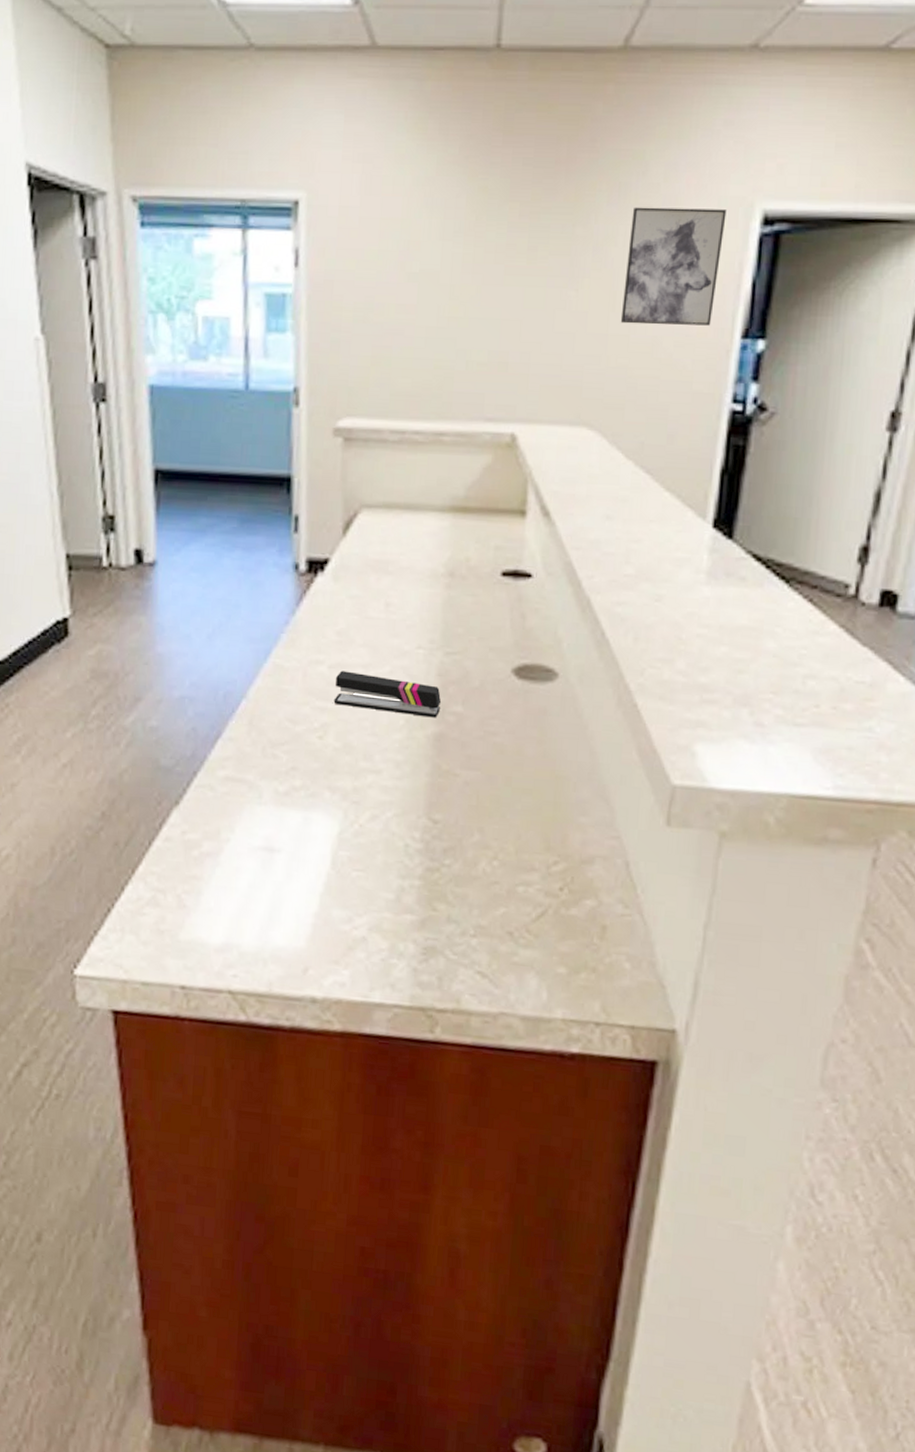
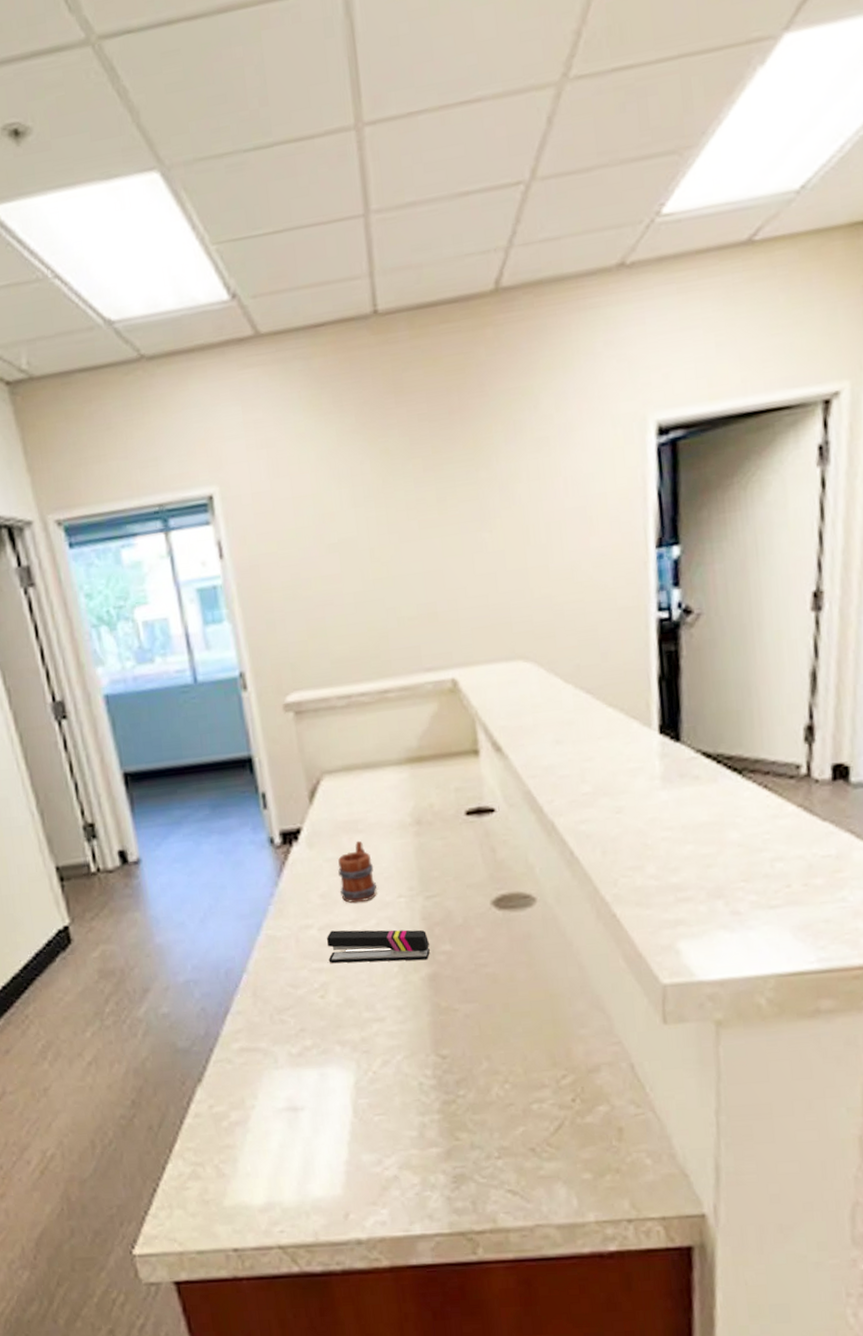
mug: none [358,582,398,647] -> present [338,840,377,903]
wall art: present [620,207,727,326] -> none [530,427,625,555]

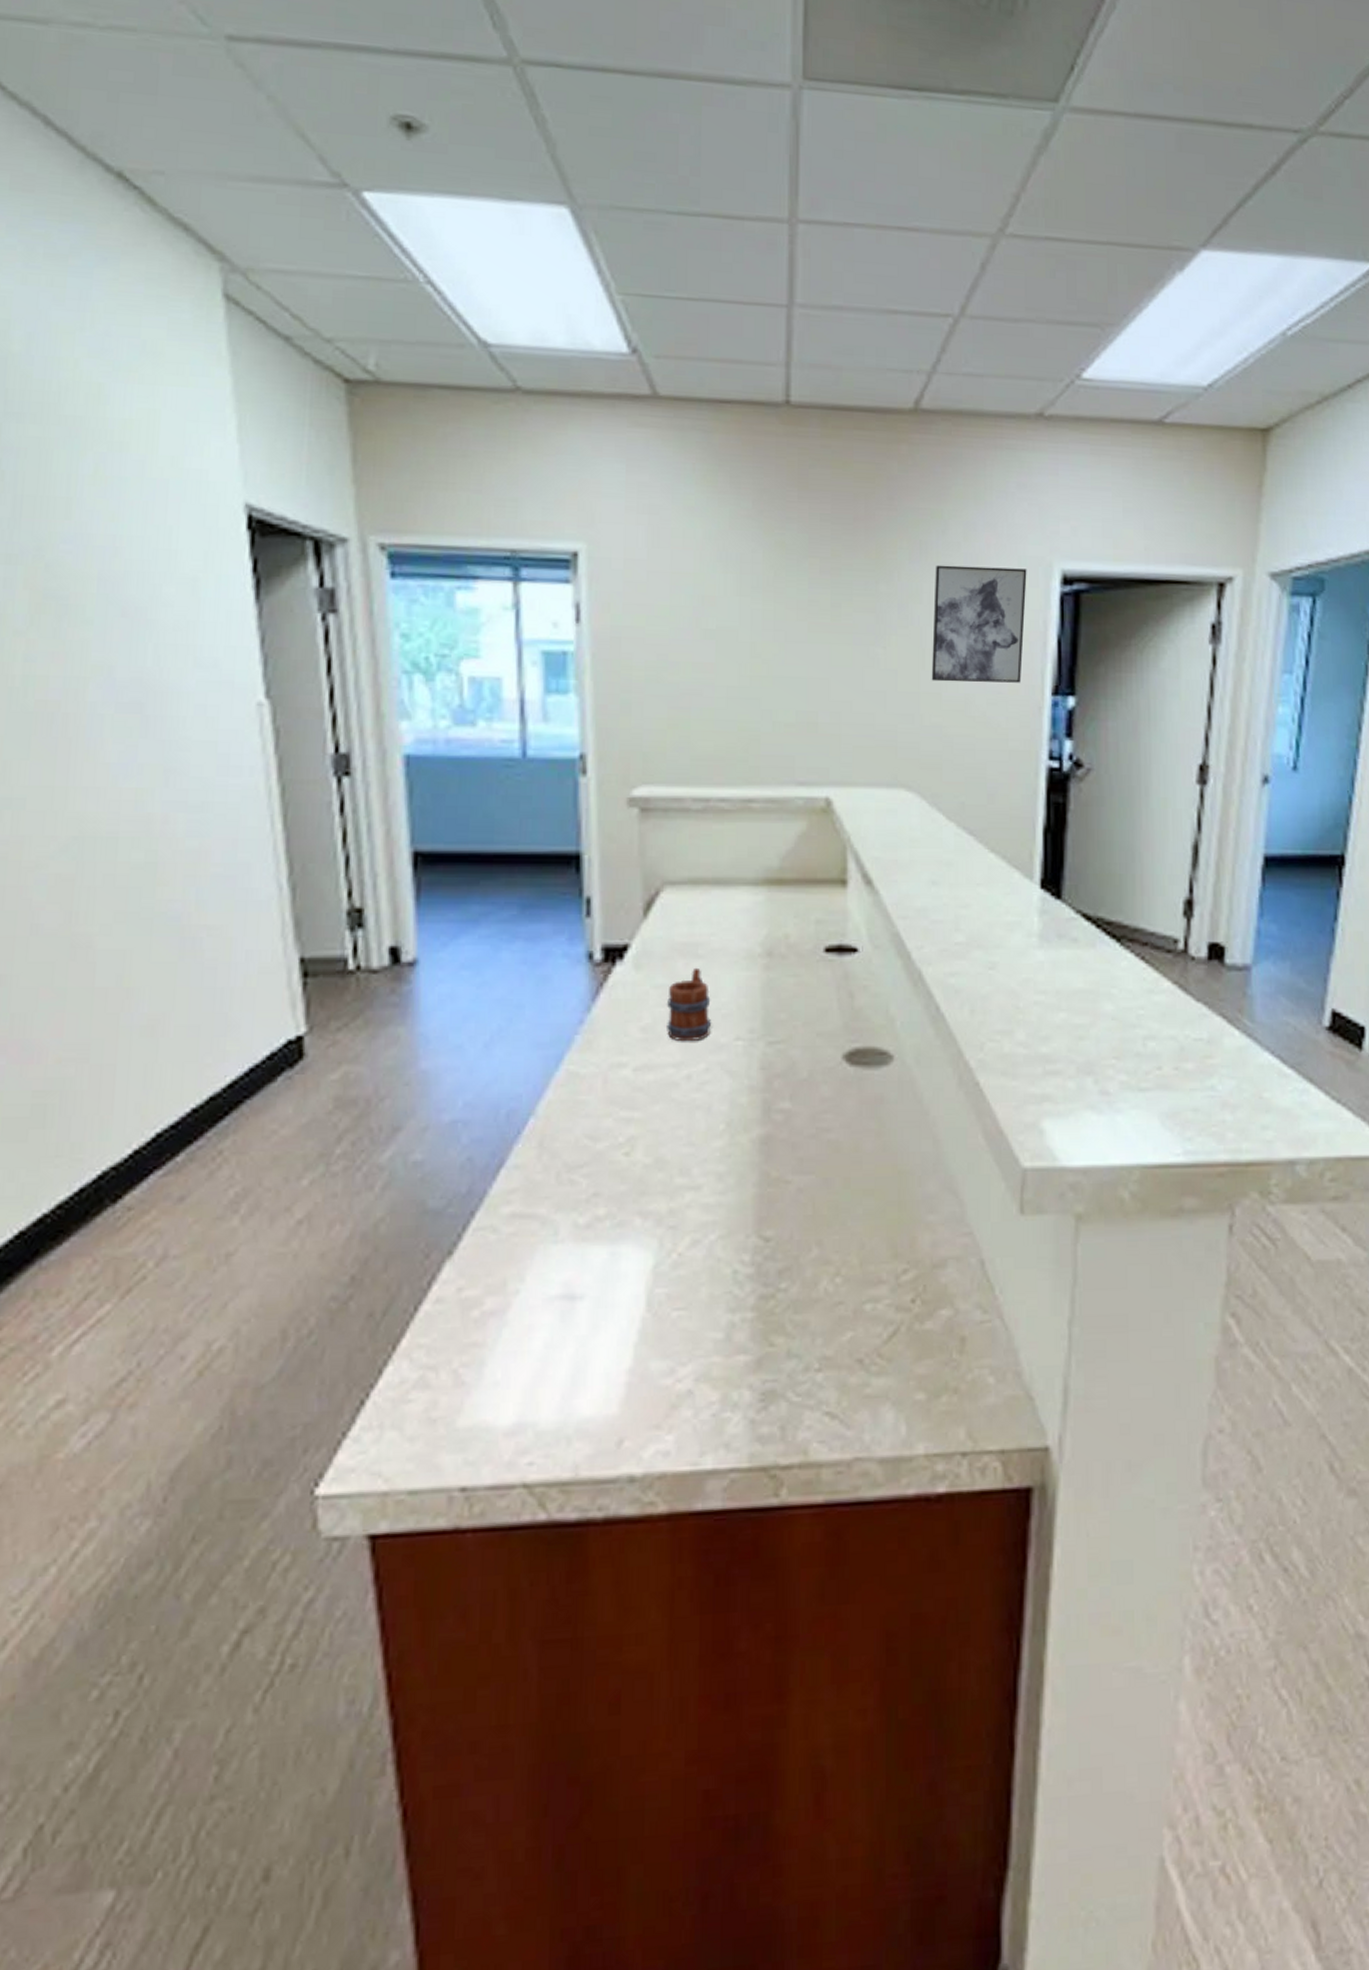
stapler: present [326,929,430,964] -> none [641,1072,767,1118]
wall art: none [530,427,625,555] -> present [931,565,1027,683]

